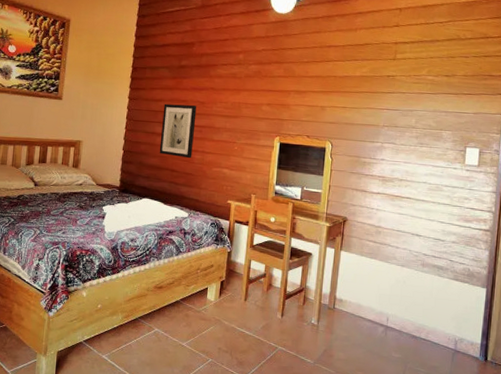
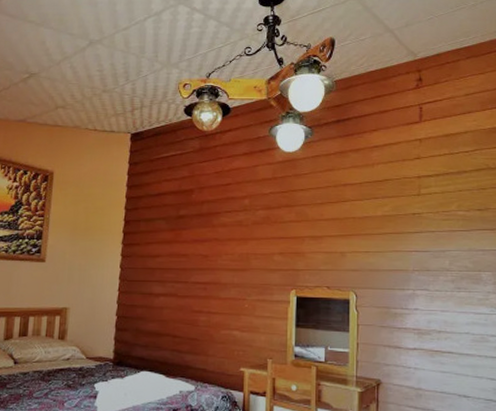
wall art: present [159,103,197,159] -> none [158,259,199,321]

